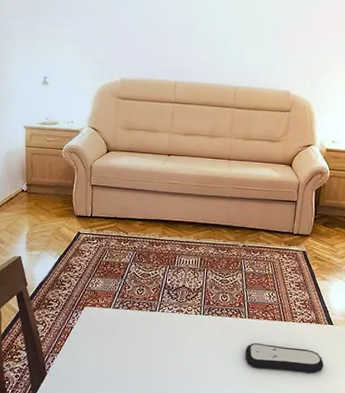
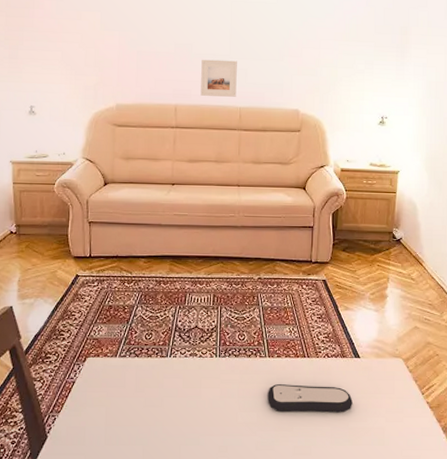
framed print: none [199,40,235,77] -> present [201,59,237,97]

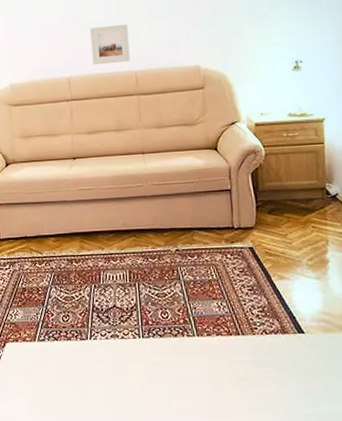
remote control: present [268,384,353,413] -> none [201,366,302,398]

